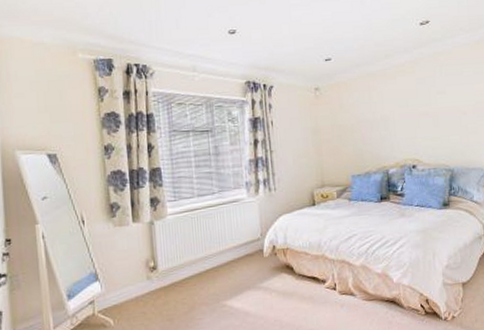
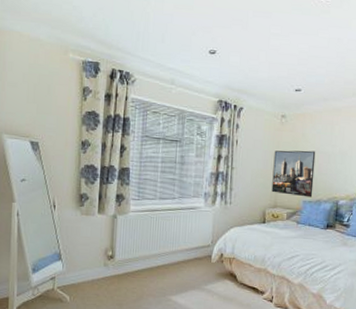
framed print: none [313,121,361,172] -> present [271,150,316,198]

